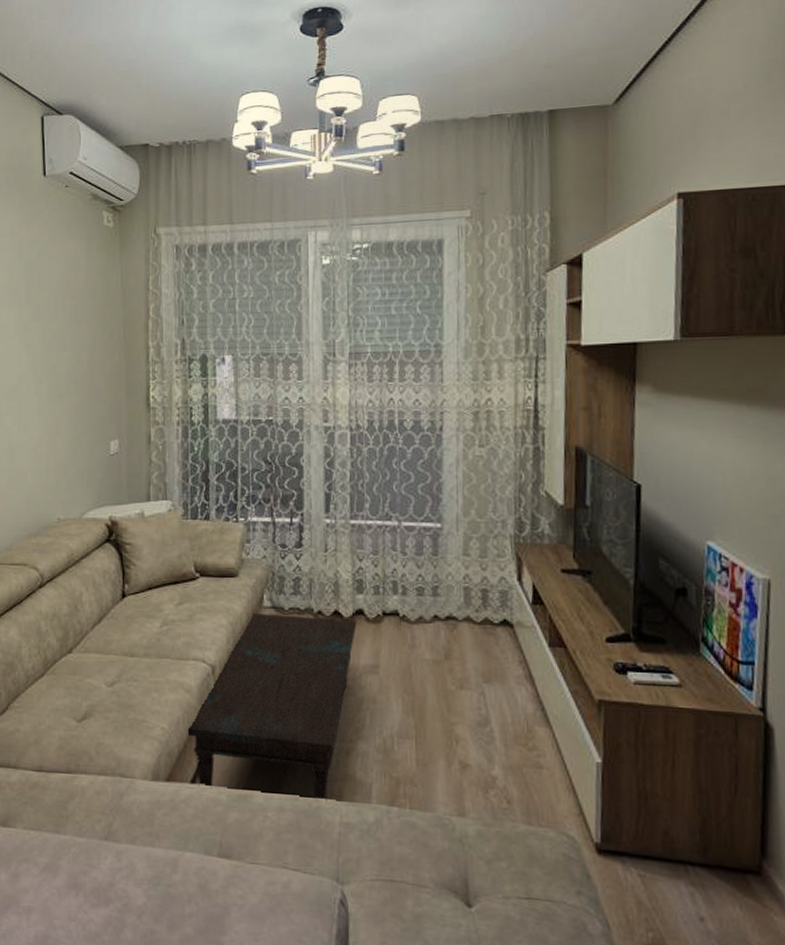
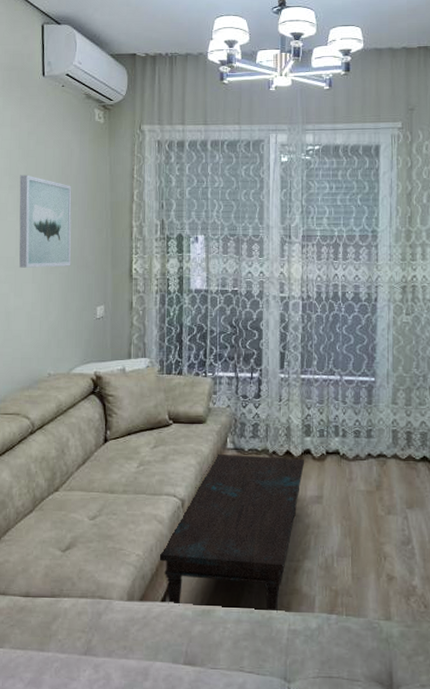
wall art: none [21,290,81,398] -> present [19,175,72,268]

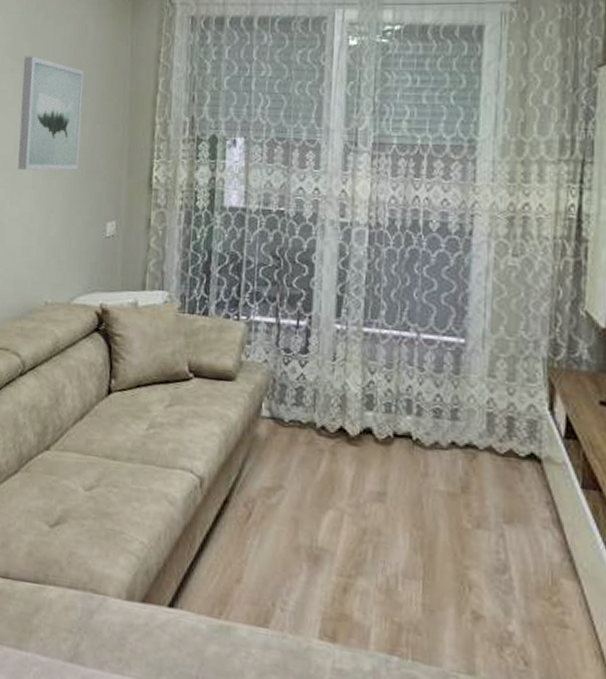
coffee table: present [158,453,305,613] -> none [166,421,364,643]

